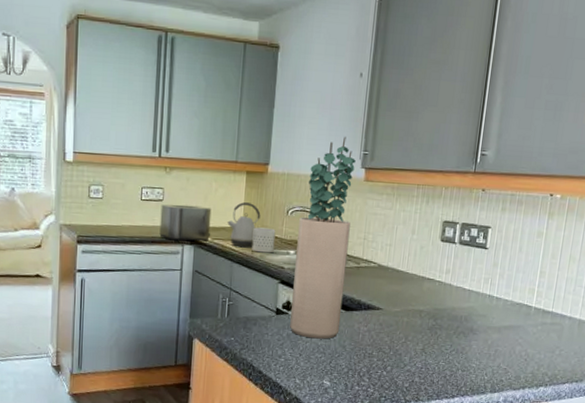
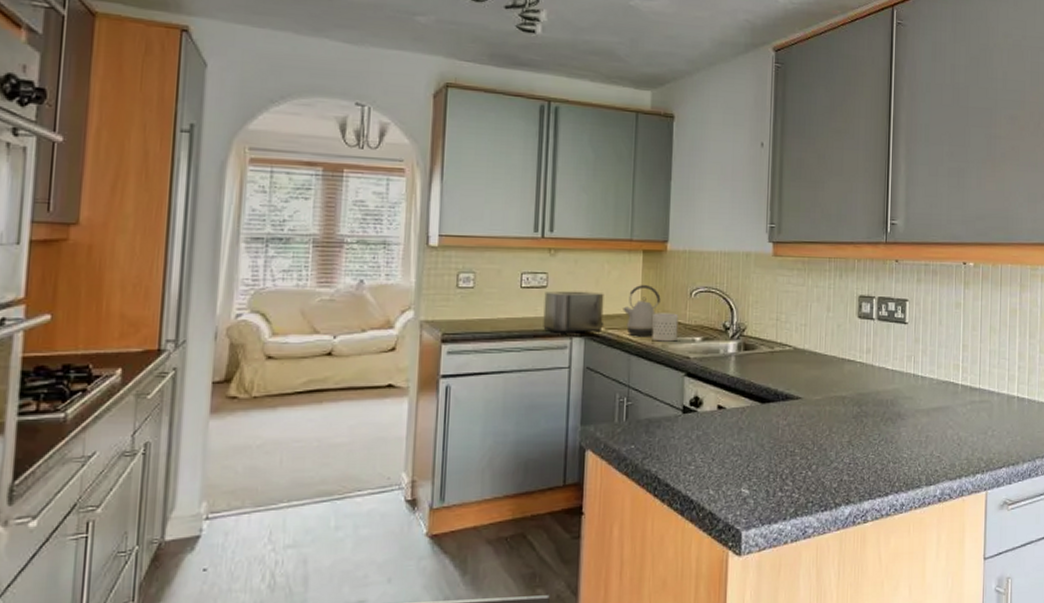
vase: present [290,136,356,339] -> none [699,209,762,439]

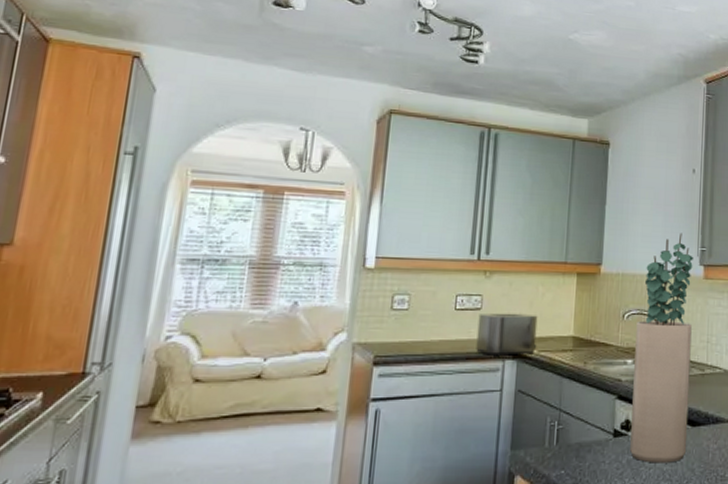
kettle: present [623,285,661,337] -> none [556,307,594,360]
mug: present [652,313,679,342] -> none [584,335,611,364]
vase: none [699,209,762,439] -> present [630,232,693,463]

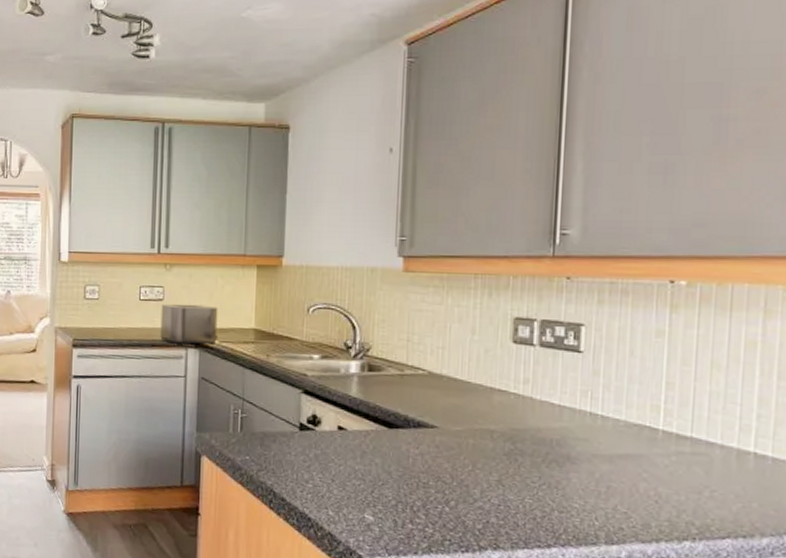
vase: present [630,232,693,463] -> none [318,221,390,463]

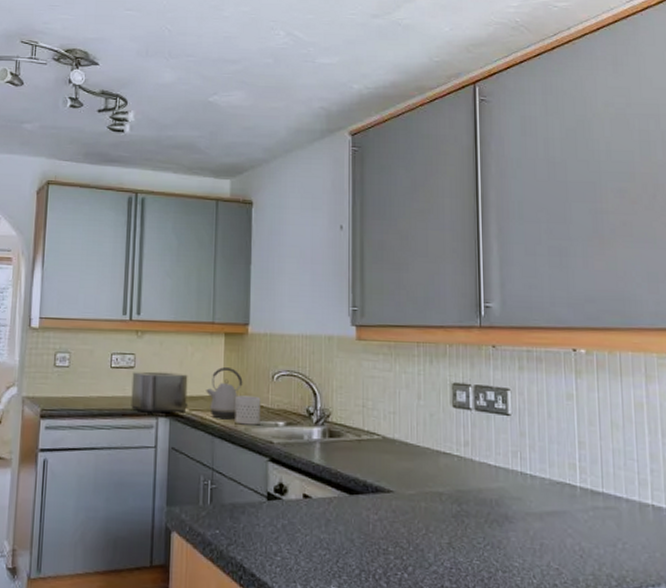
kettle: none [237,300,276,352] -> present [206,367,243,420]
mug: none [267,328,295,358] -> present [235,395,261,425]

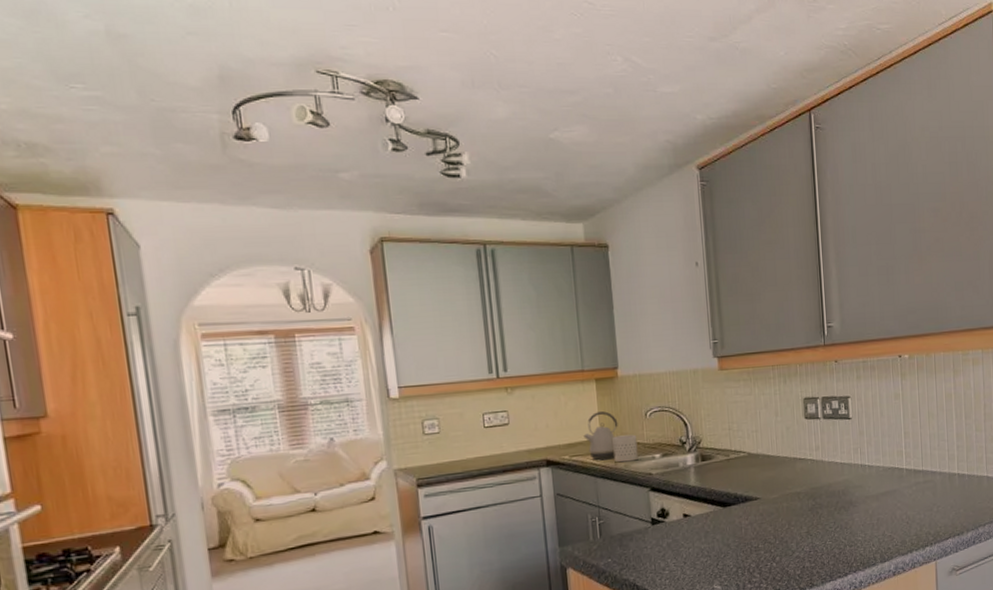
toaster: present [131,371,188,414] -> none [507,423,568,466]

